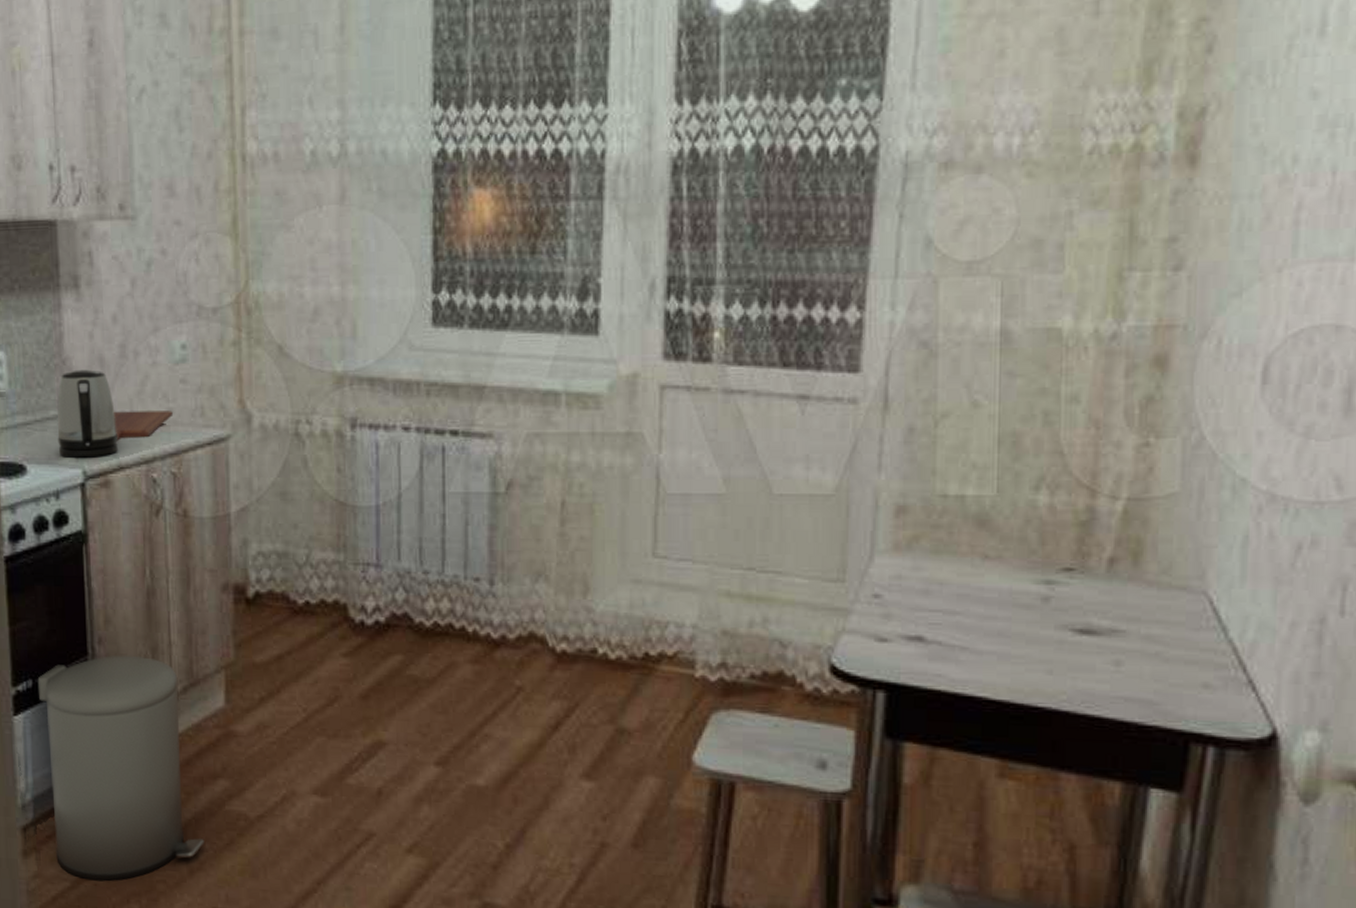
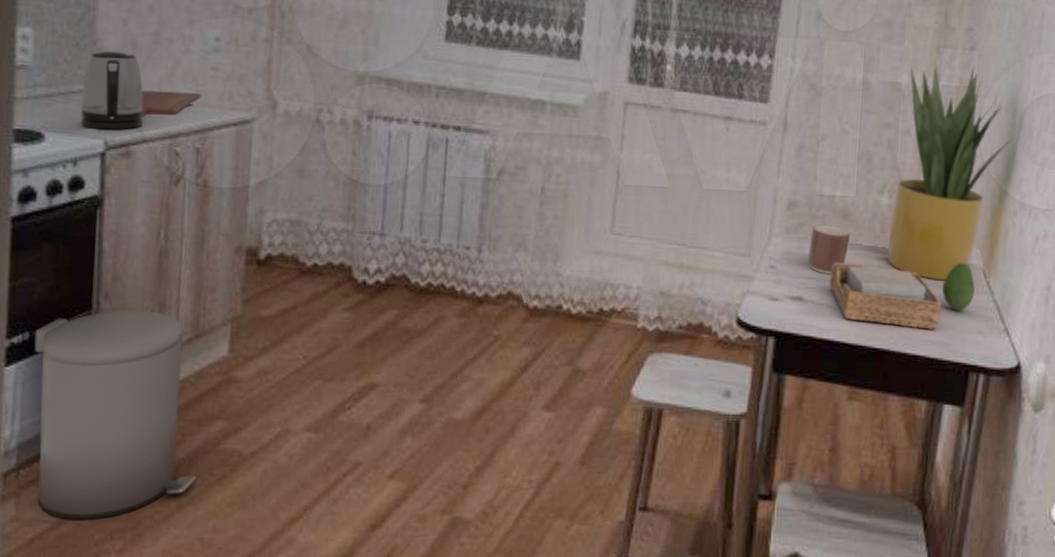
mug: none [929,536,992,604] -> present [808,224,851,274]
napkin holder: none [963,588,1142,682] -> present [829,262,942,330]
planter: none [1050,291,1252,612] -> present [887,64,1013,281]
fruit: none [1139,586,1195,654] -> present [941,263,975,310]

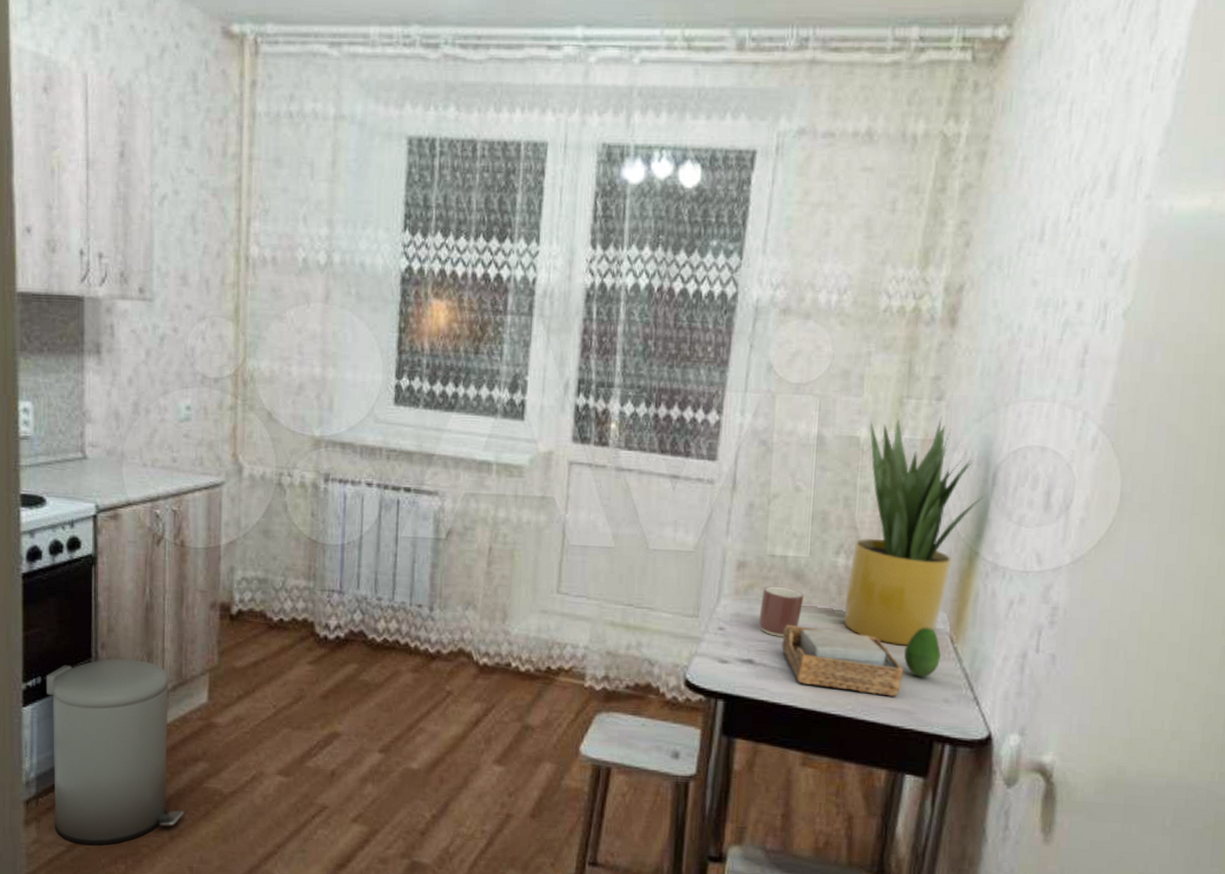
kettle: present [80,50,144,130] -> none [75,421,128,494]
cutting board: present [141,90,201,116] -> none [125,457,176,480]

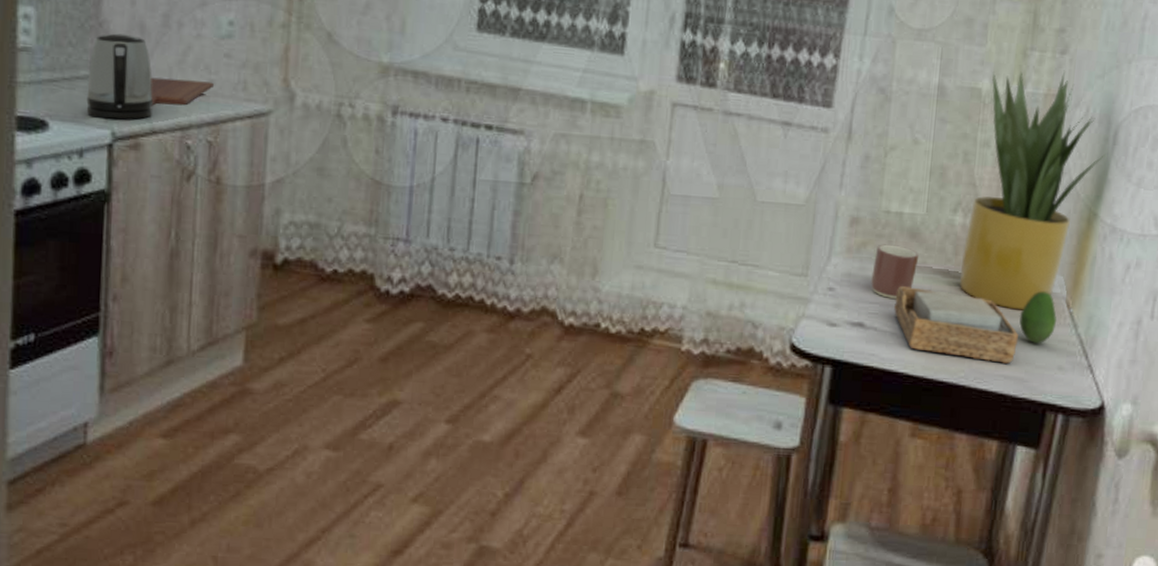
pedal bin: present [46,658,184,846] -> none [40,312,210,534]
kettle: none [75,421,128,494] -> present [86,33,153,120]
cutting board: none [125,457,176,480] -> present [150,77,214,106]

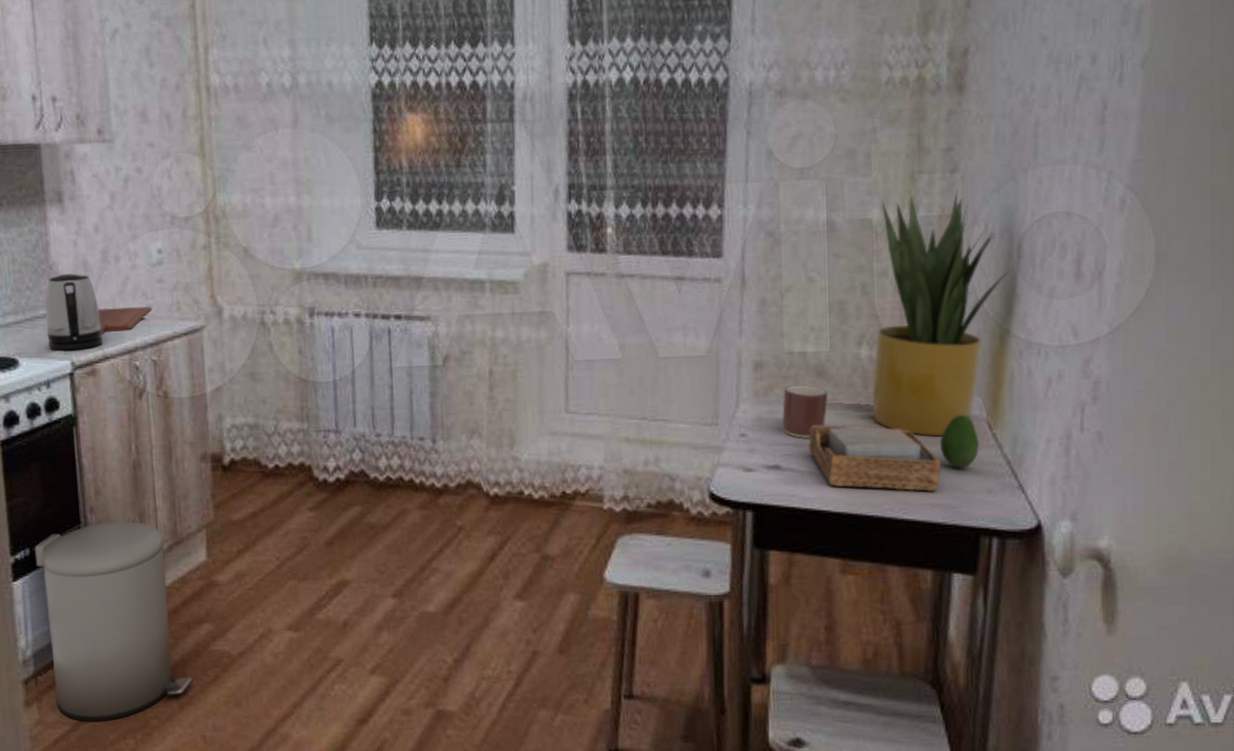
pedal bin: none [40,312,210,534] -> present [34,521,192,722]

